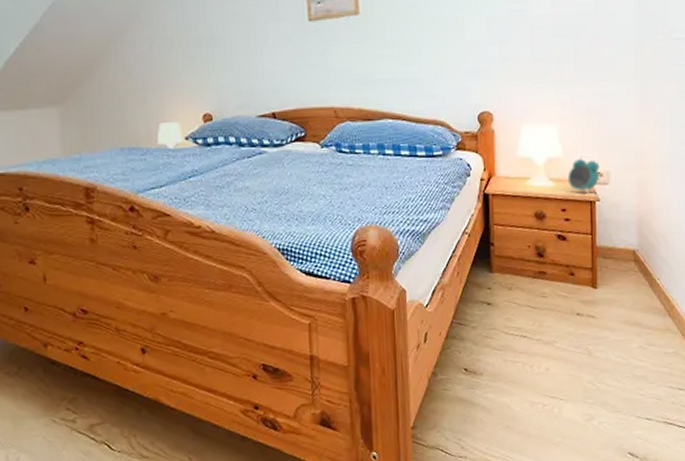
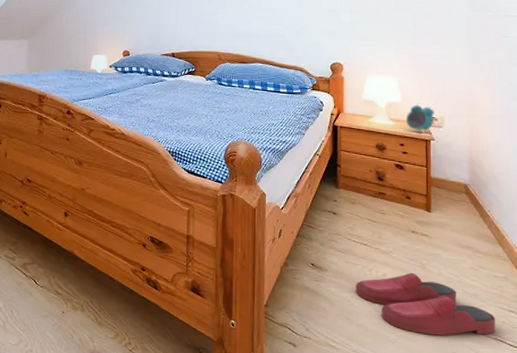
slippers: none [515,362,666,431] -> present [355,272,496,336]

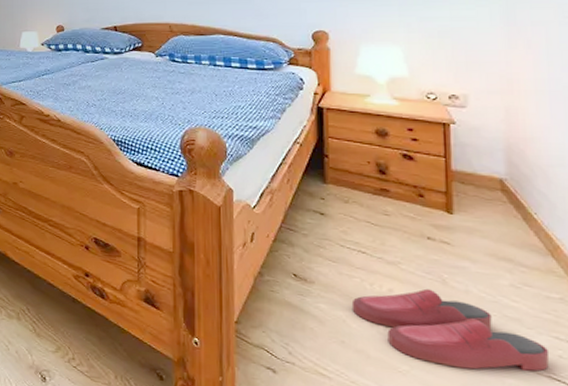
alarm clock: present [406,102,435,135] -> none [414,76,455,117]

